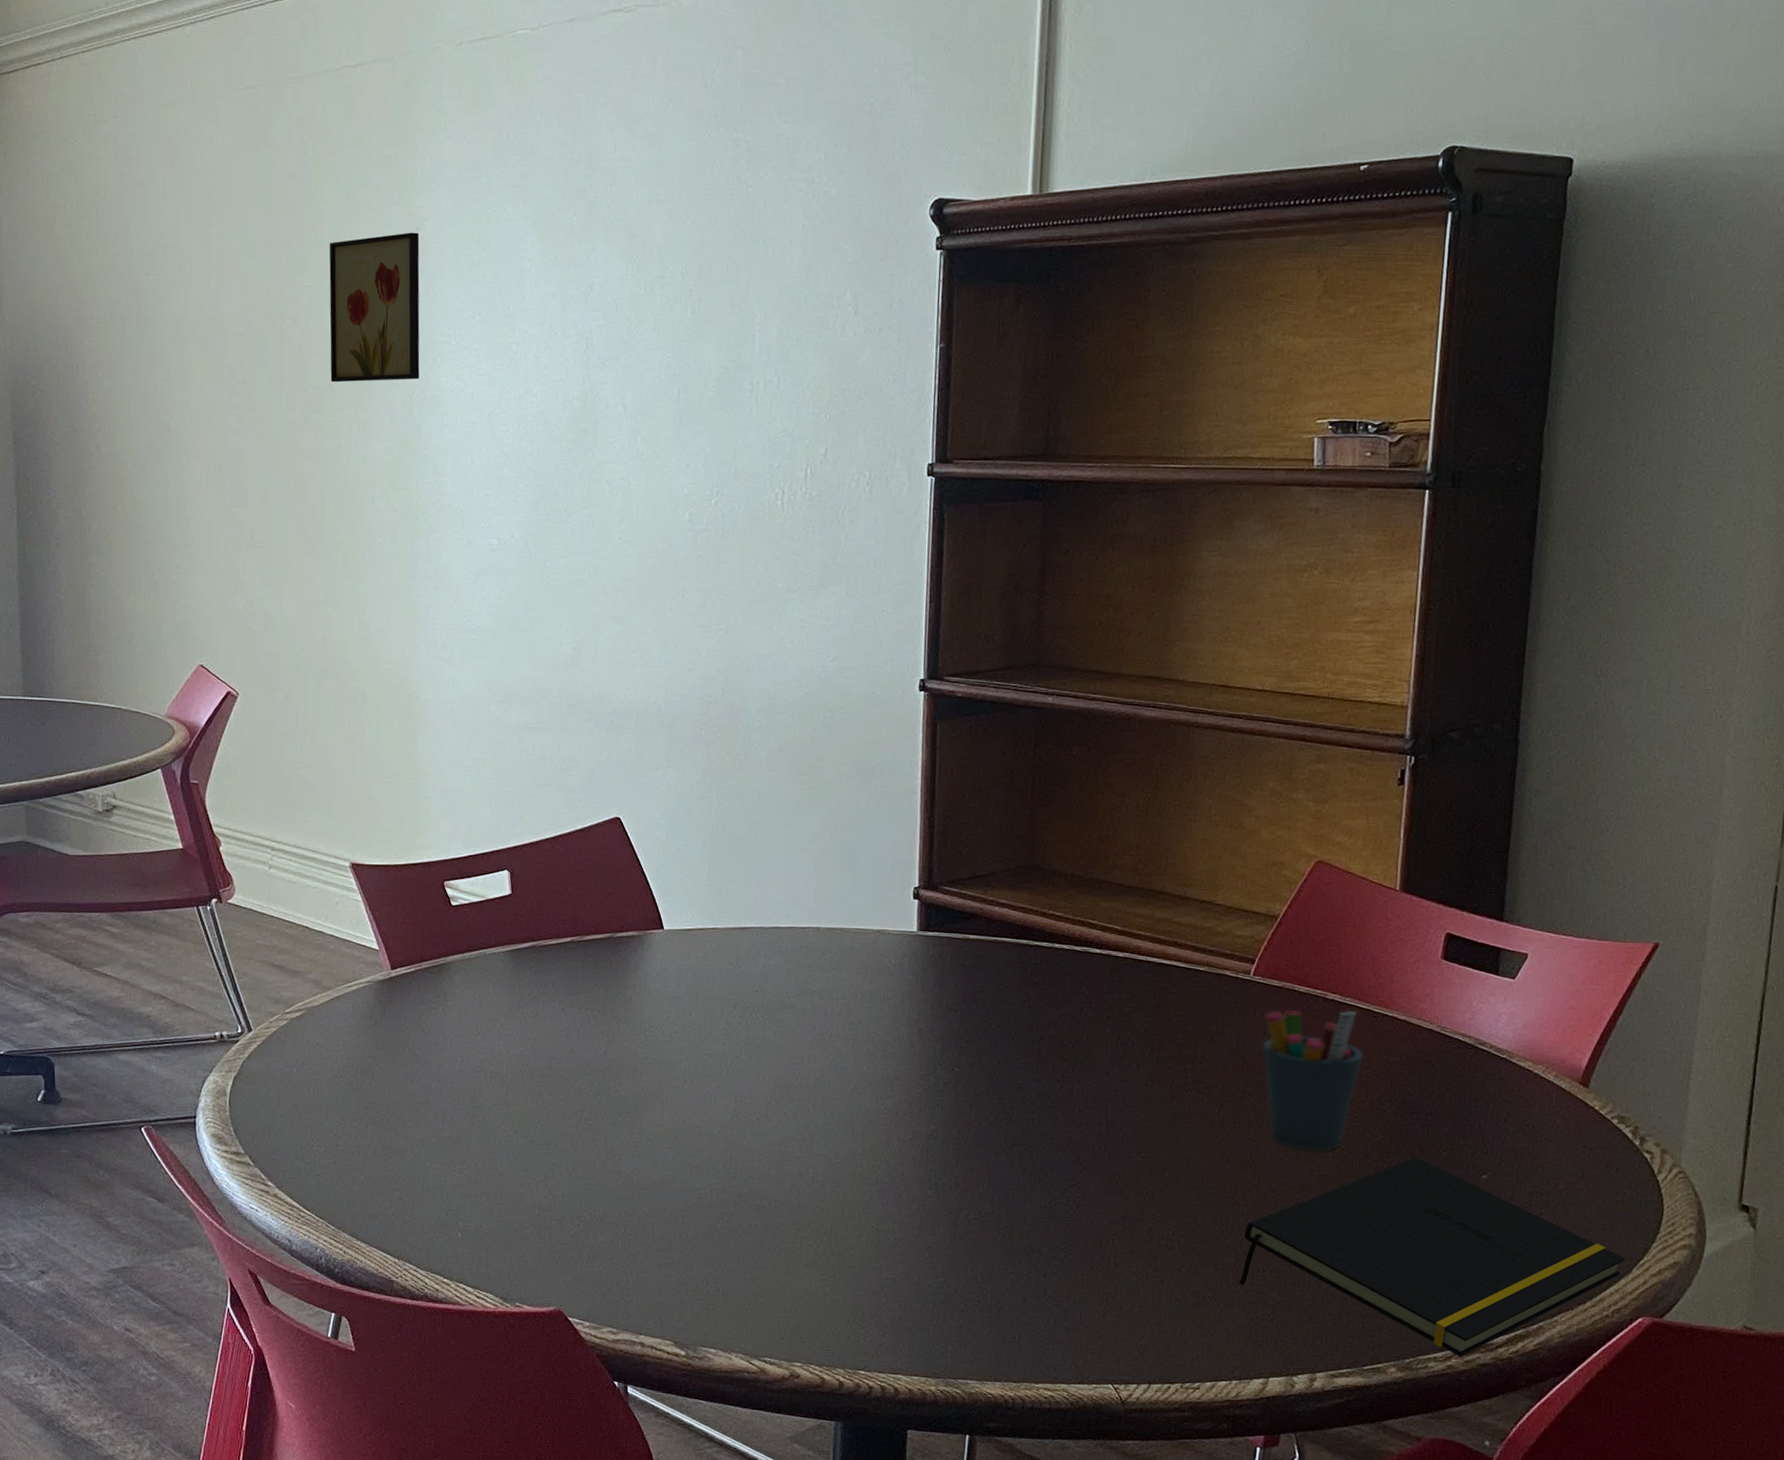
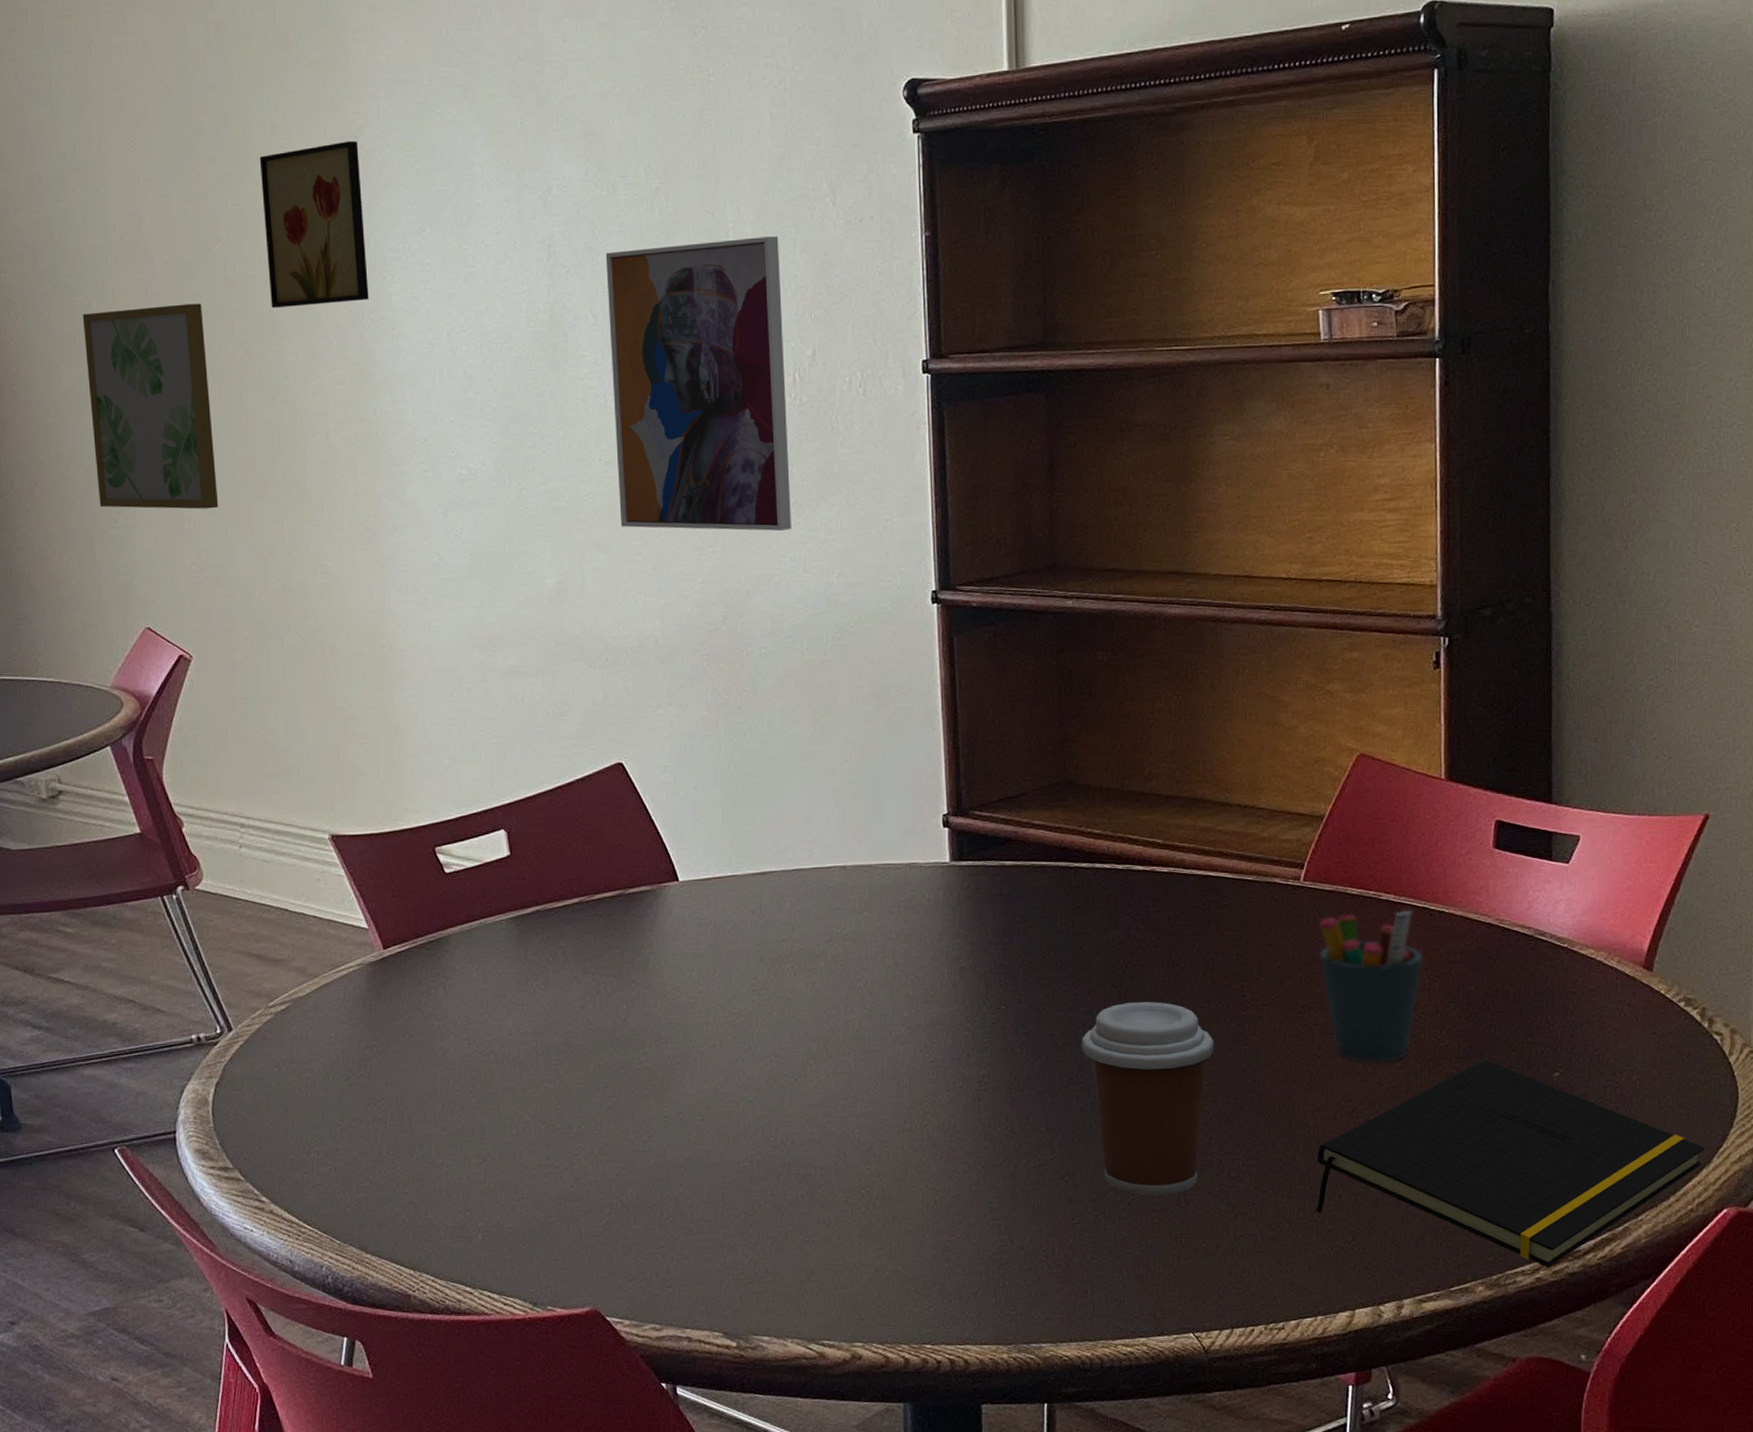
wall art: none [161,374,272,561] -> present [82,303,219,509]
wall art: none [634,340,801,614] -> present [605,236,791,531]
coffee cup: none [1027,1075,1154,1255] -> present [1081,1002,1214,1195]

